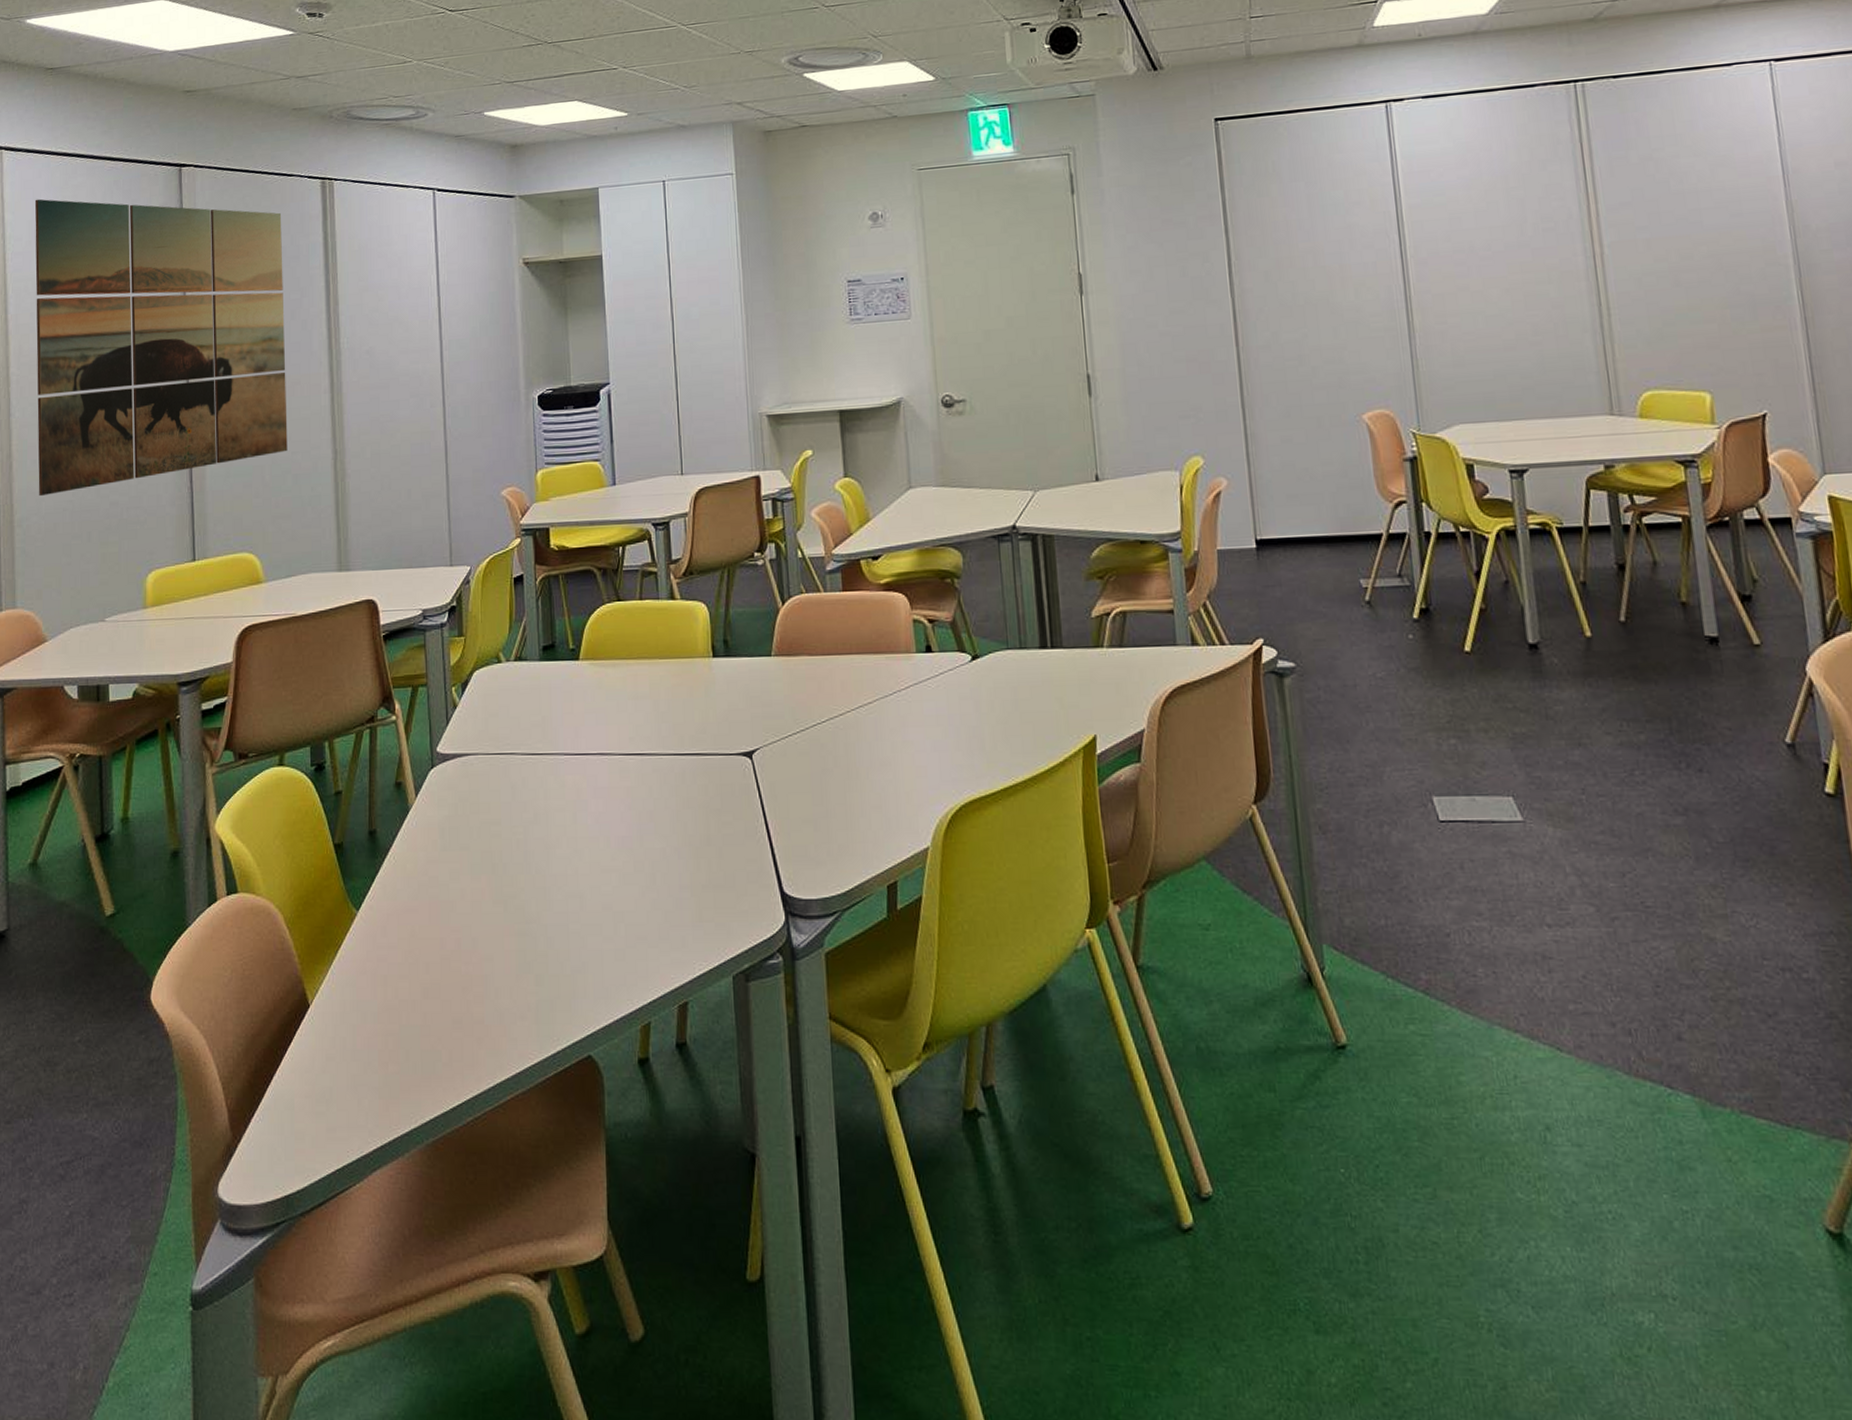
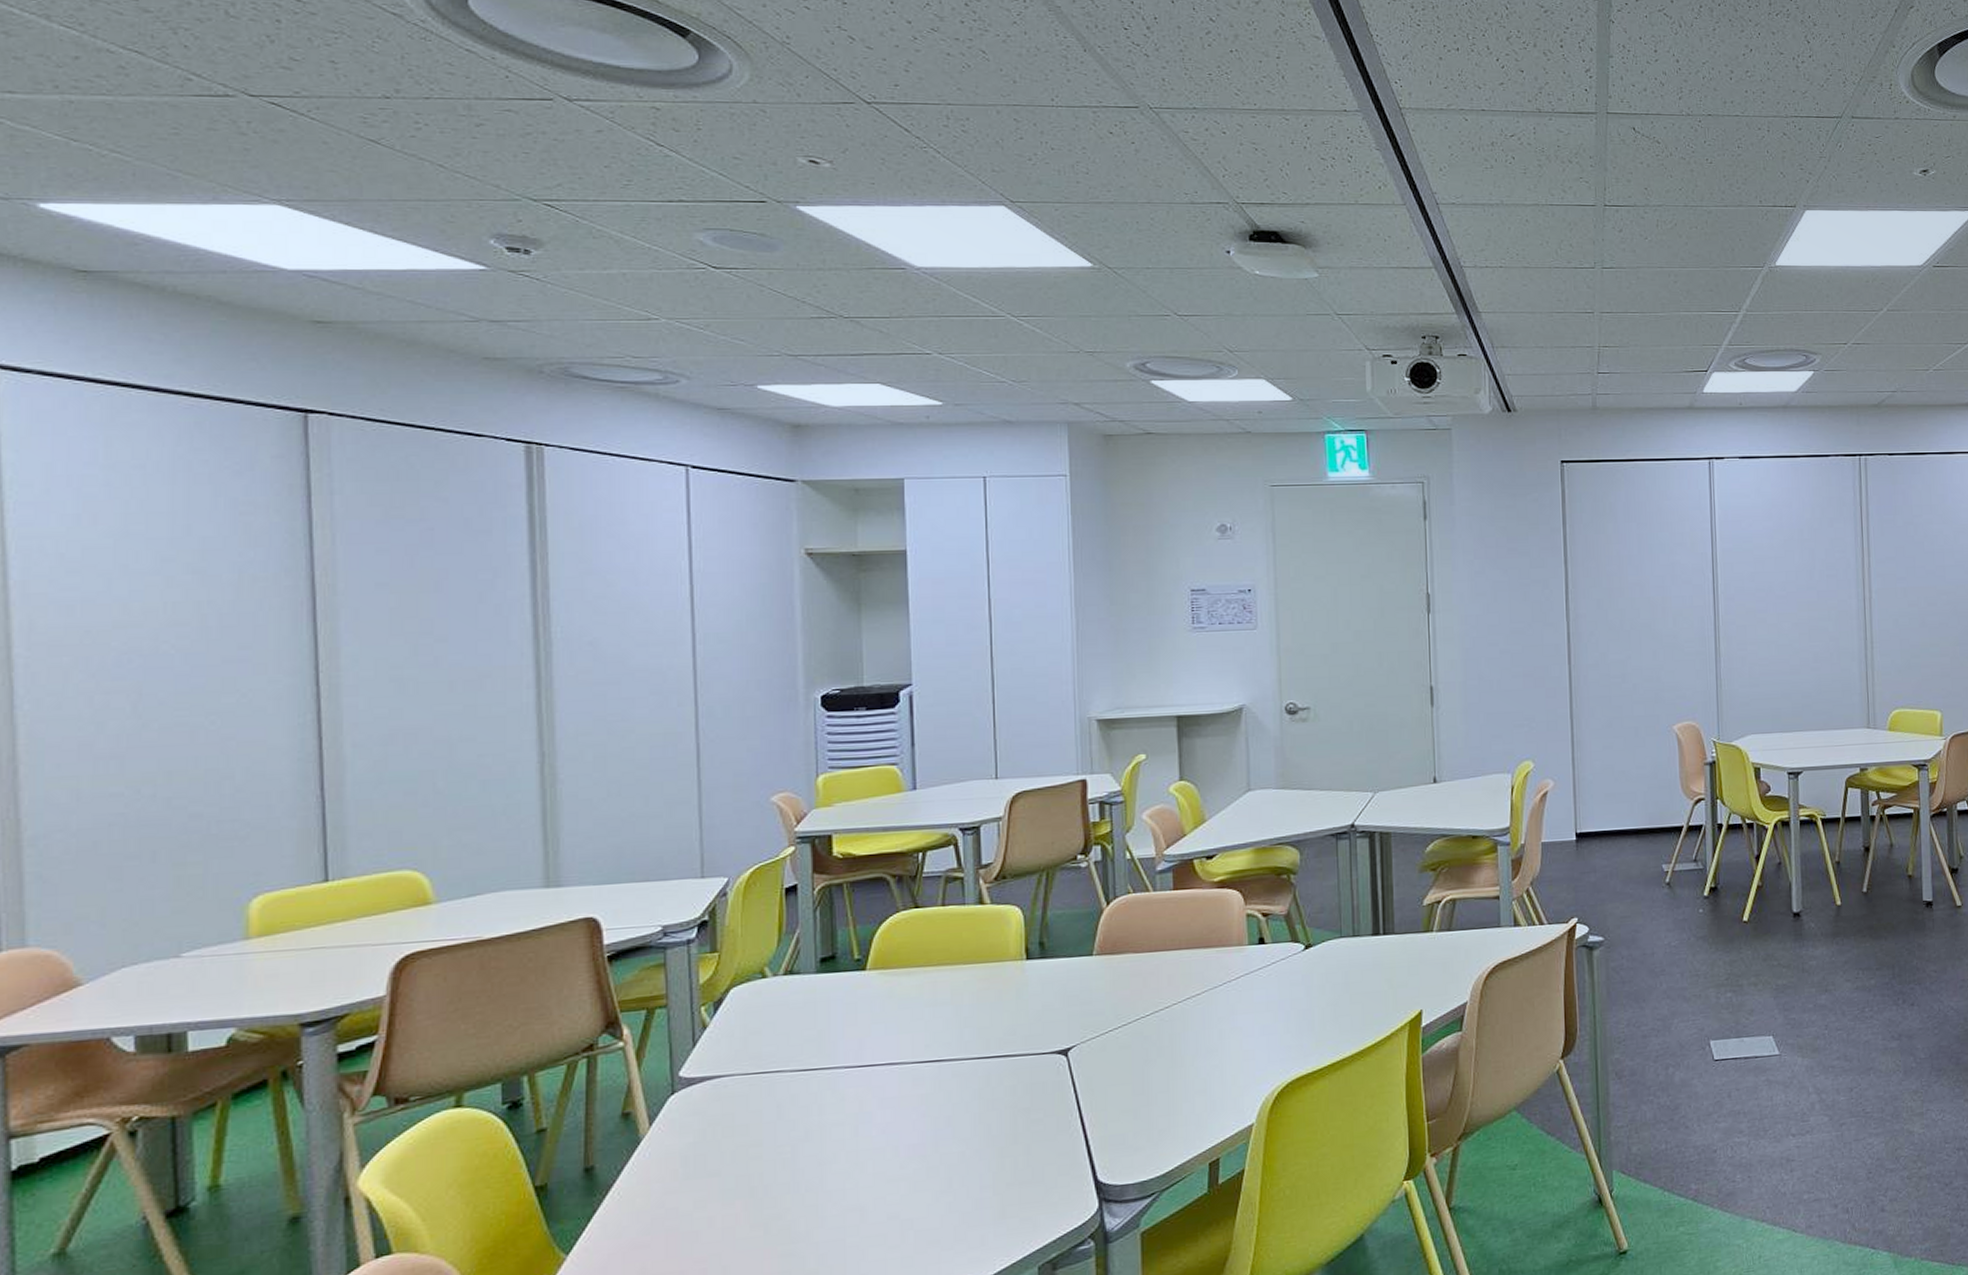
wall art: present [34,199,288,497] -> none [55,436,472,809]

